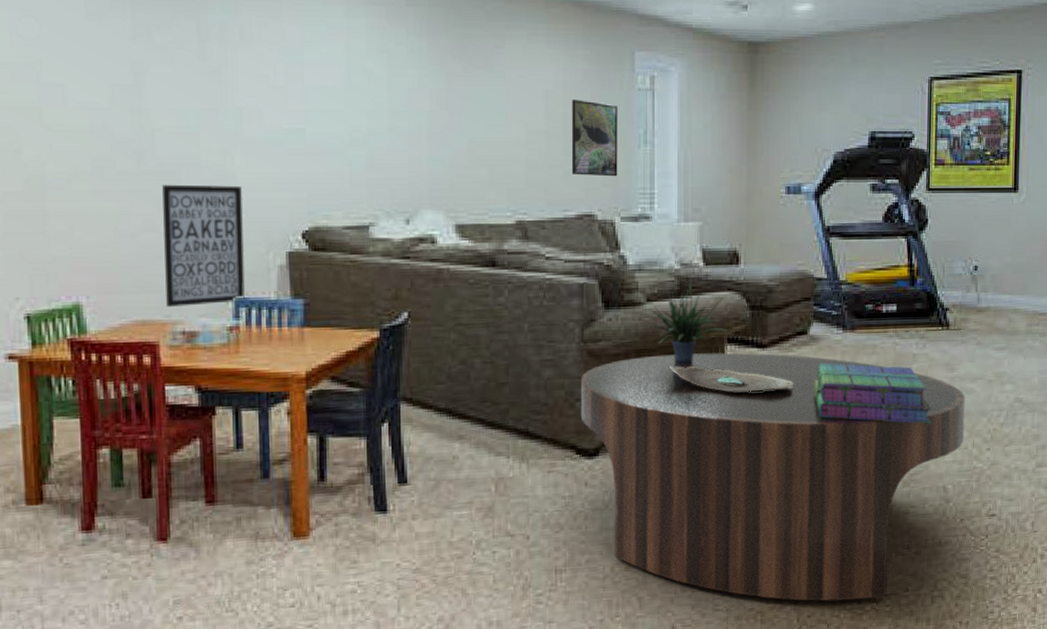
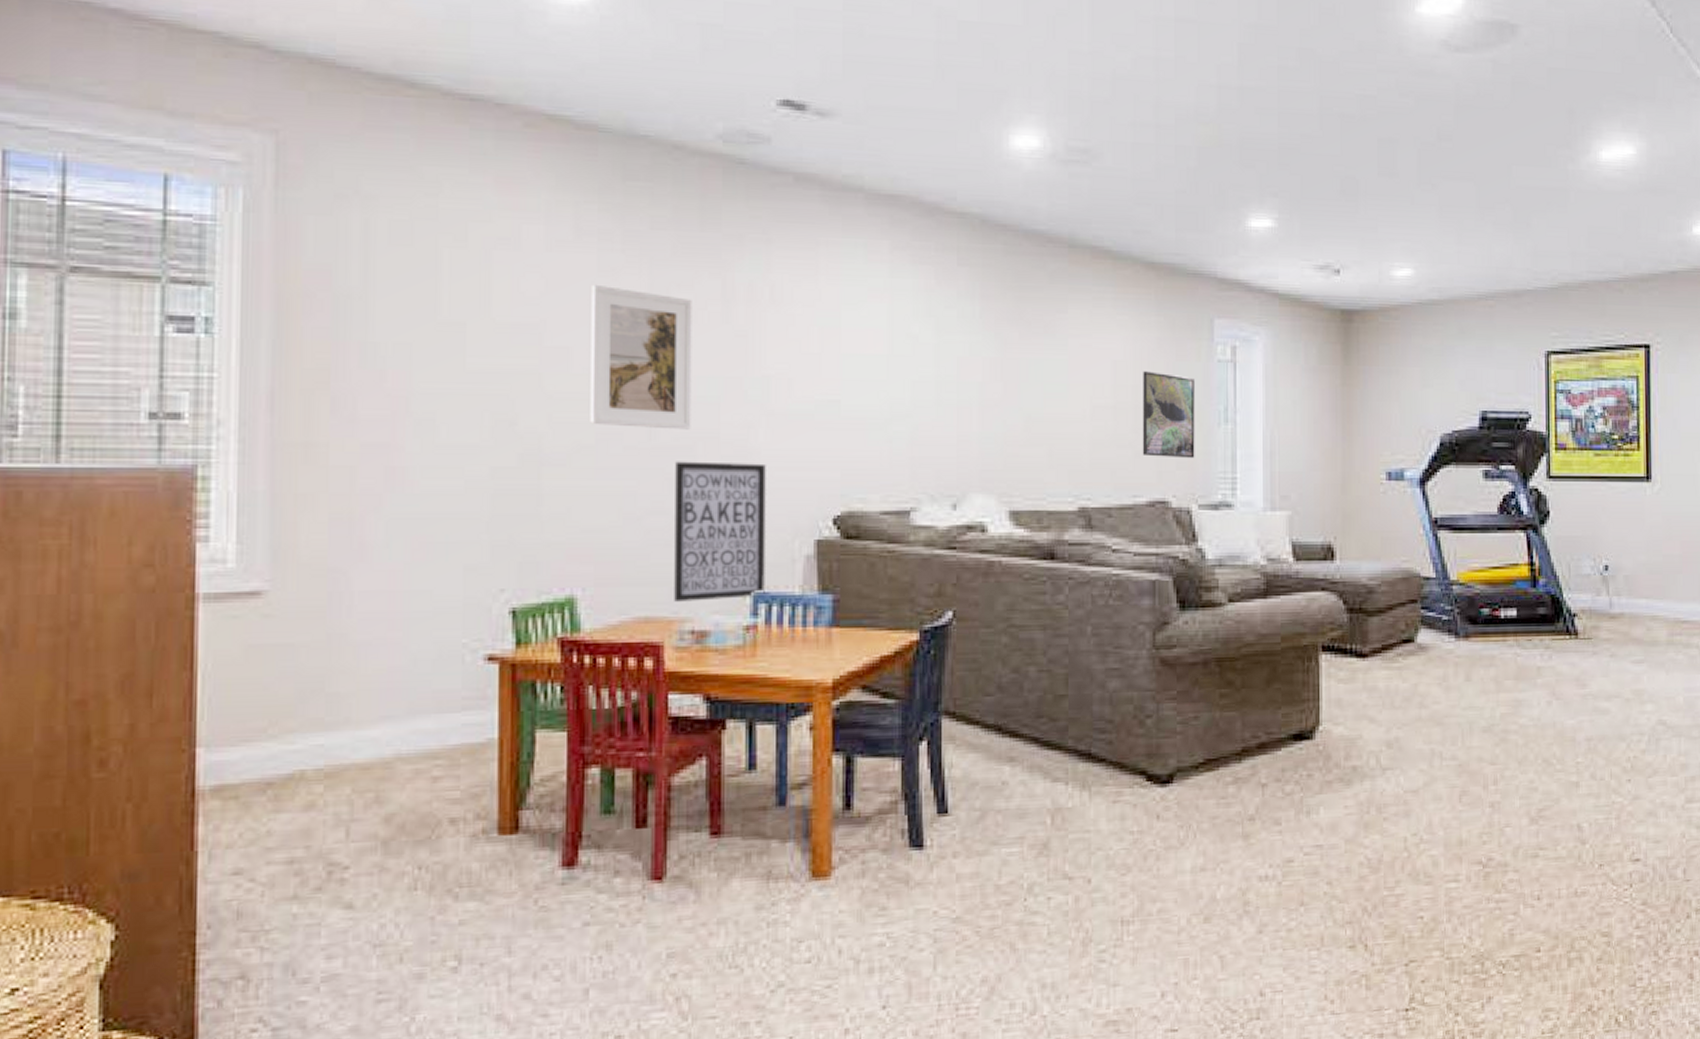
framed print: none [81,27,175,157] -> present [590,284,692,430]
coffee table: present [580,352,965,602] -> none [1151,662,1600,963]
potted plant: present [647,277,730,363] -> none [1229,575,1325,674]
decorative bowl: present [670,365,794,392] -> none [1255,676,1400,710]
stack of books: present [814,363,932,424] -> none [1423,677,1561,750]

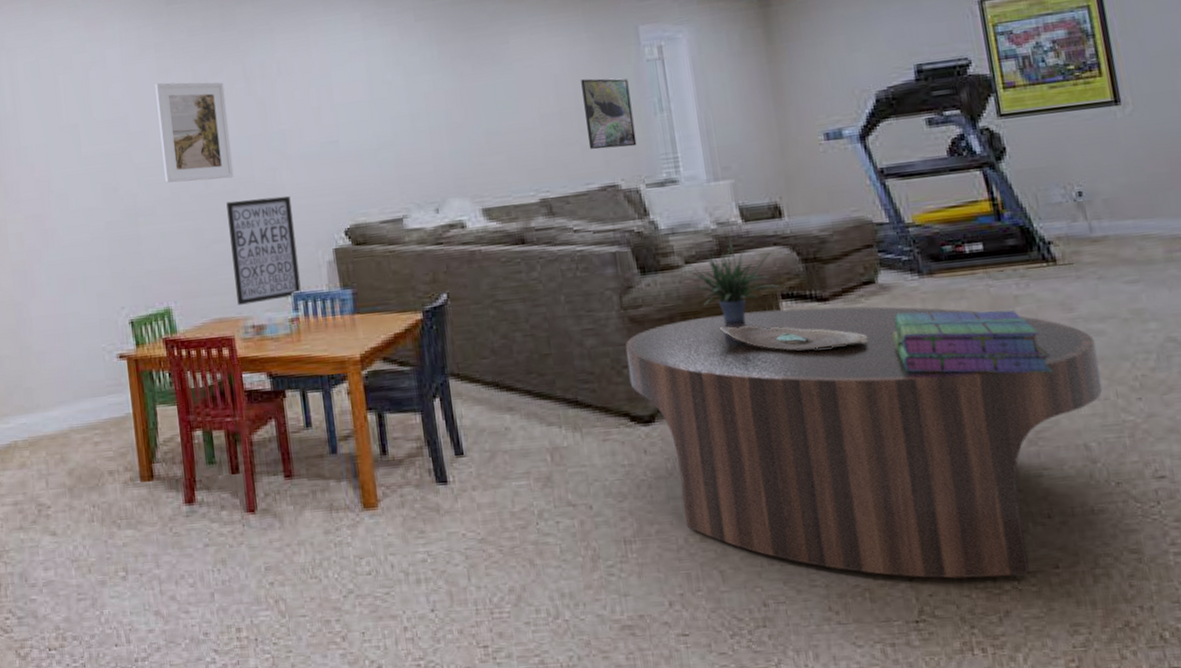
coffee table: none [1151,662,1600,963] -> present [625,306,1103,579]
potted plant: none [1229,575,1325,674] -> present [689,236,783,323]
decorative bowl: none [1255,676,1400,710] -> present [720,324,868,350]
stack of books: none [1423,677,1561,750] -> present [892,310,1054,374]

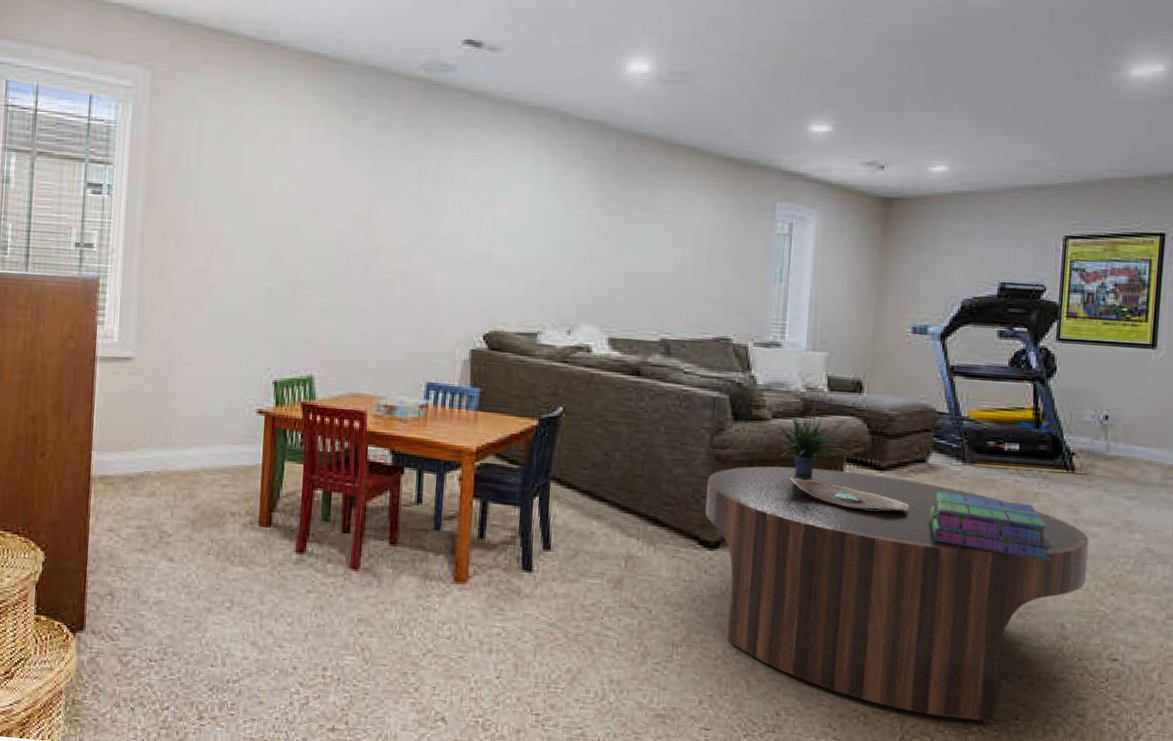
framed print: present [155,82,234,183] -> none [328,168,398,269]
wall art: present [226,195,302,305] -> none [375,289,440,386]
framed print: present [581,78,637,149] -> none [712,240,758,308]

